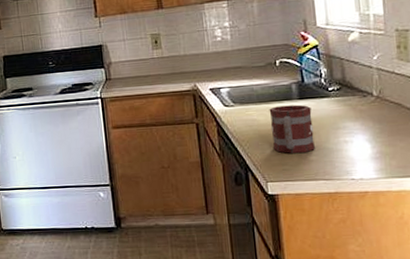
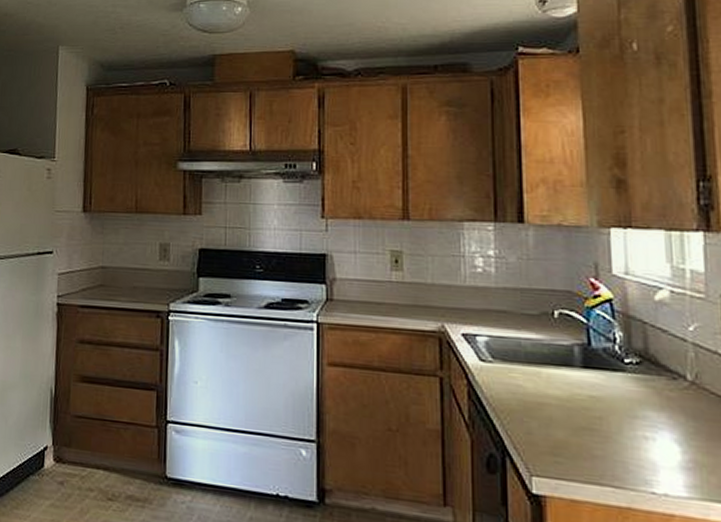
mug: present [269,104,315,153] -> none [540,372,601,443]

